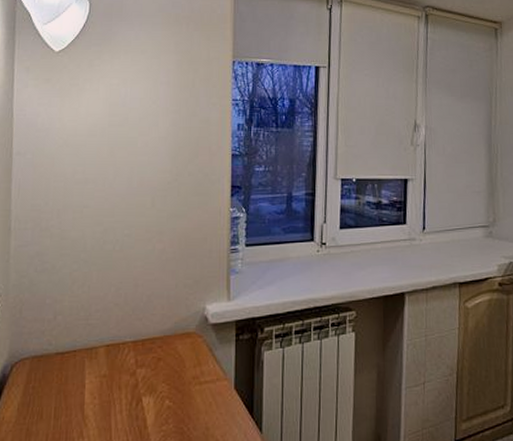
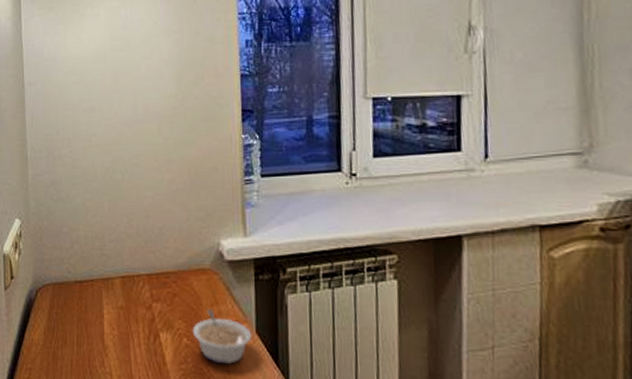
legume: none [174,369,231,421] -> present [192,308,253,364]

